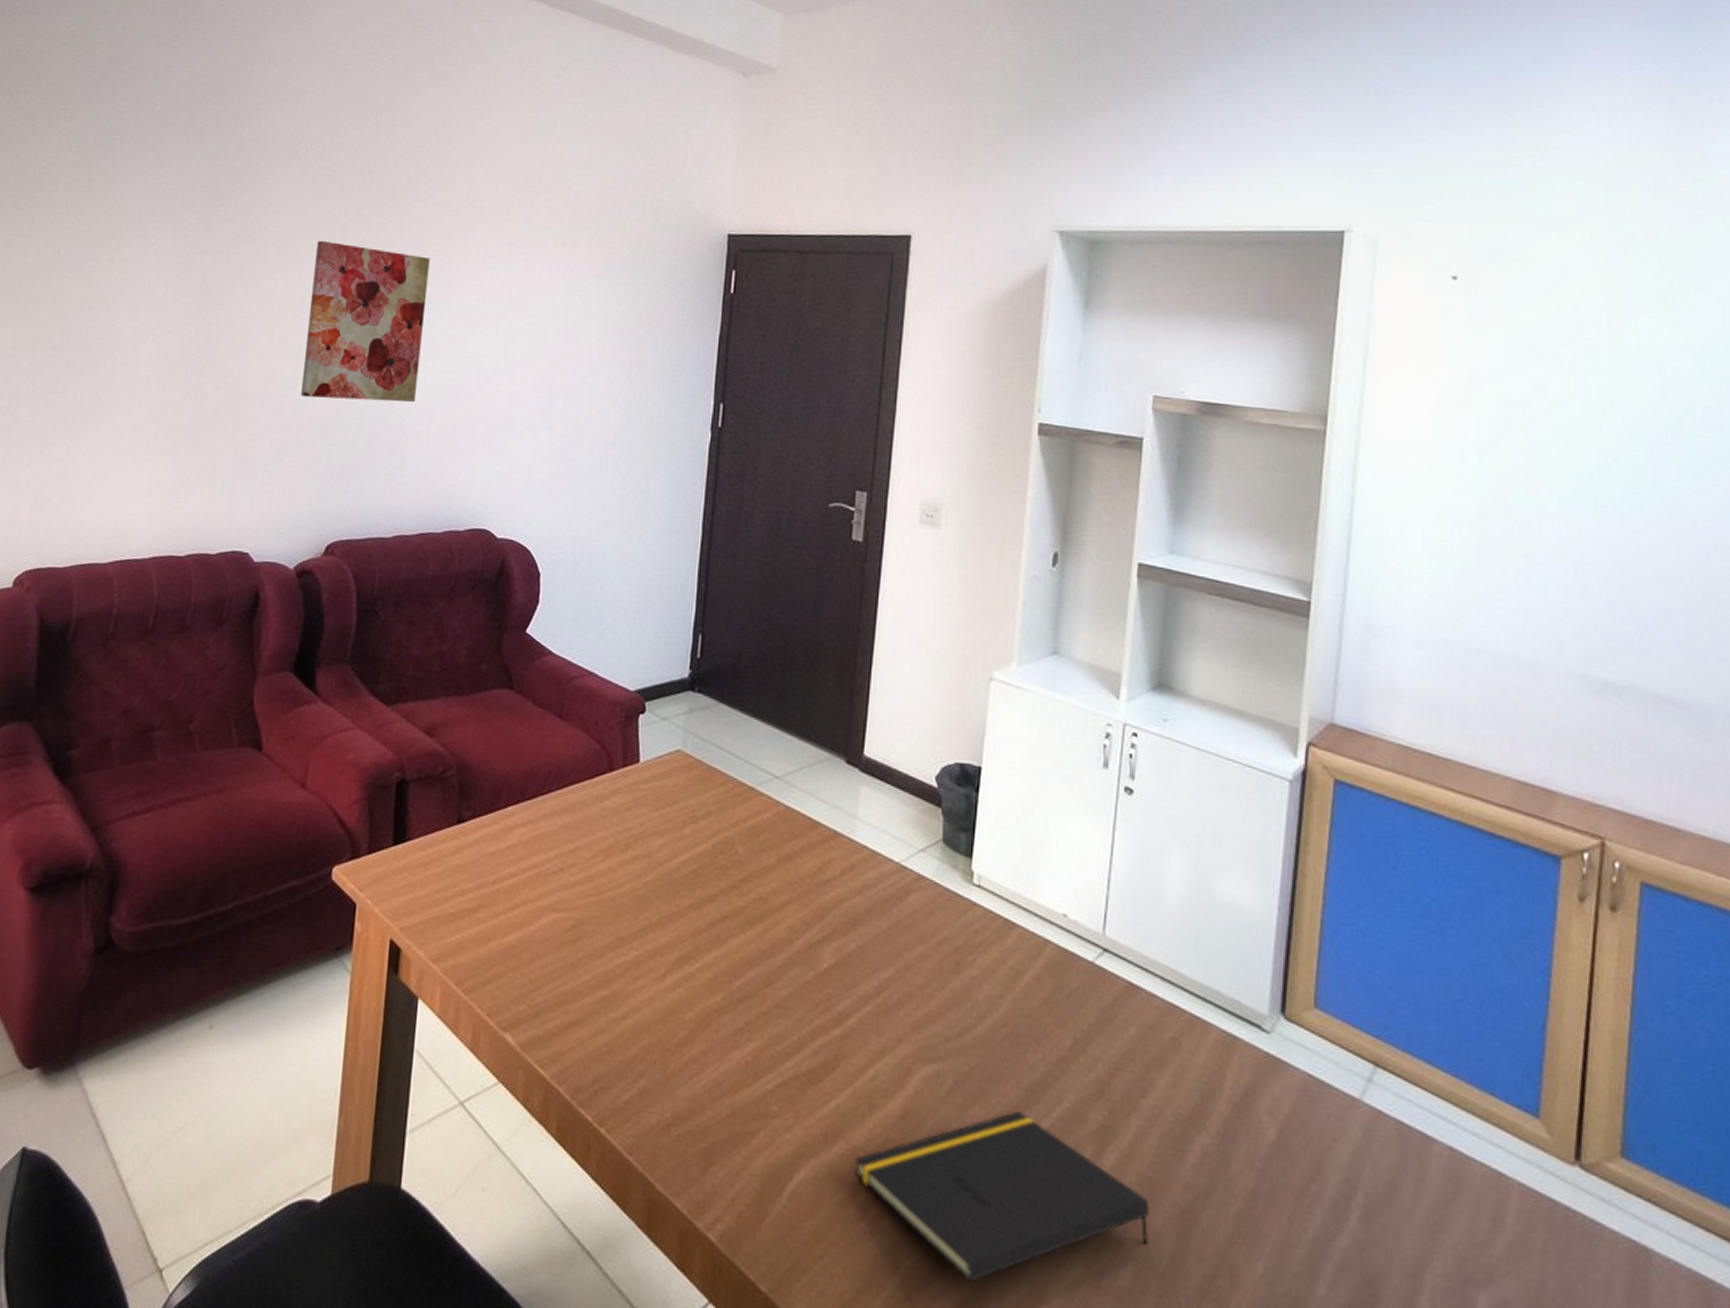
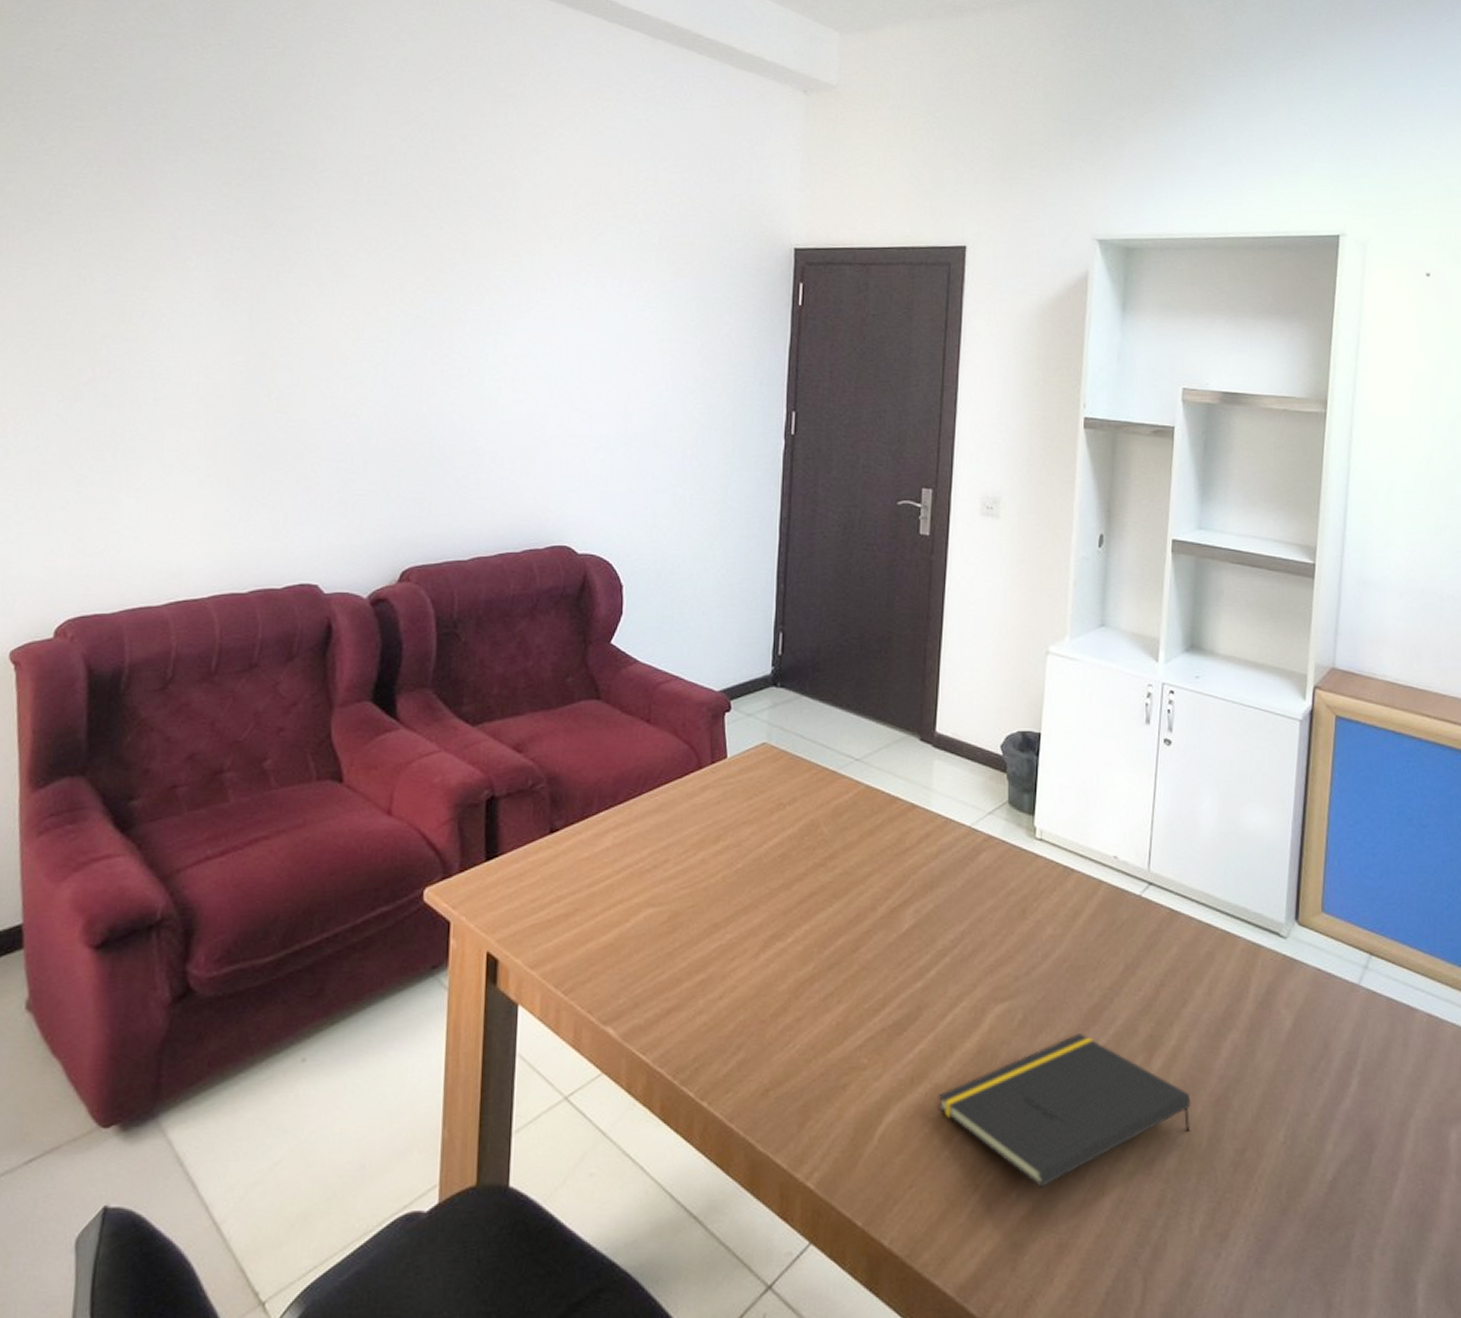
wall art: present [300,240,430,403] -> none [365,262,497,424]

